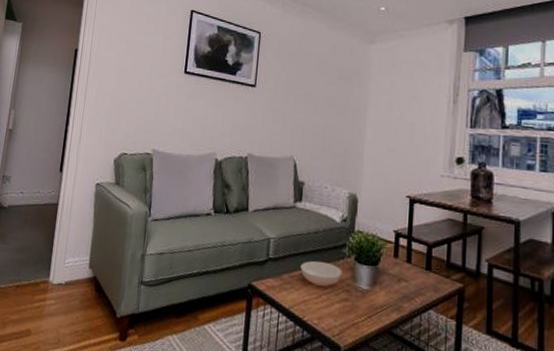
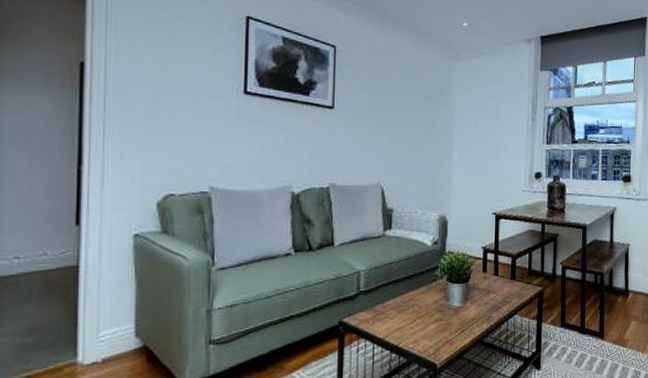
bowl: present [300,260,342,288] -> none [394,286,435,312]

